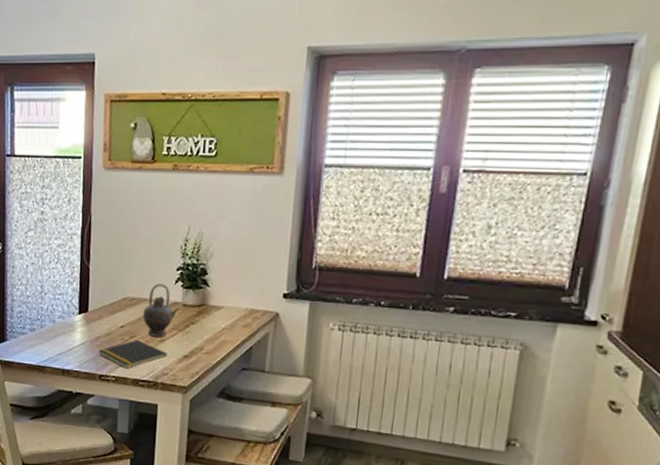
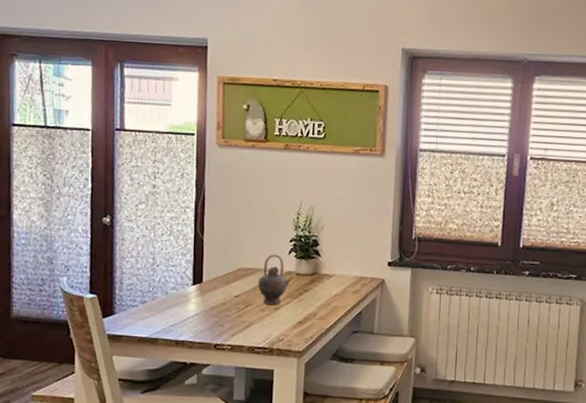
notepad: present [98,340,167,369] -> none [213,308,282,337]

